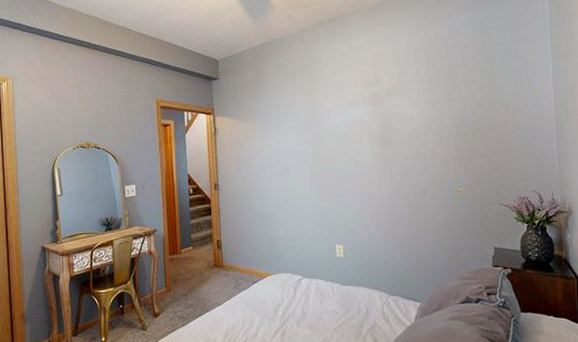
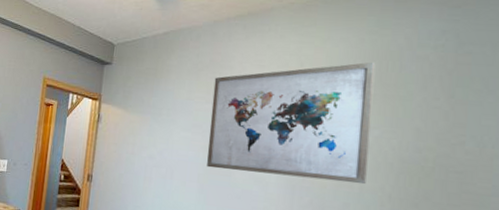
wall art: none [309,50,435,159] -> present [207,61,376,185]

